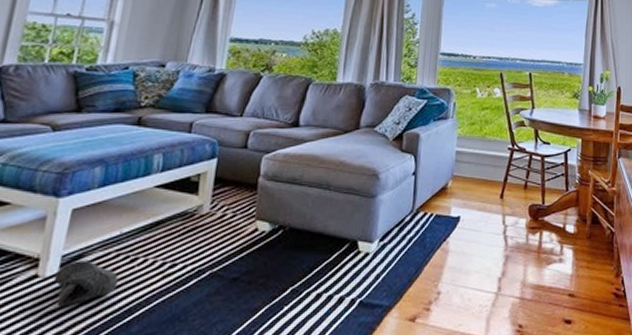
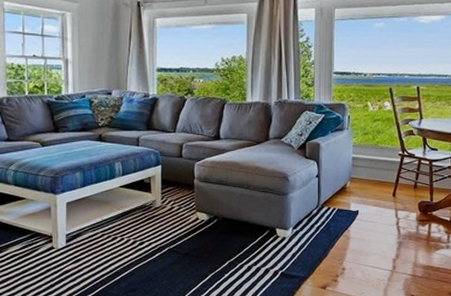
sneaker: present [53,260,118,307] -> none [64,238,106,269]

